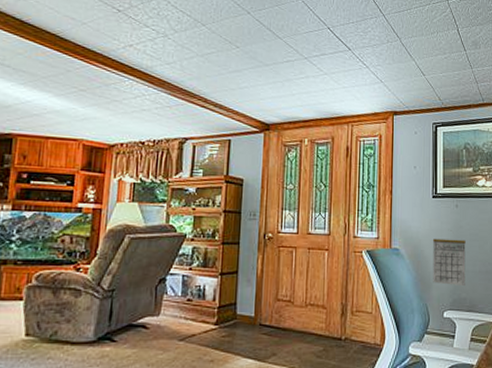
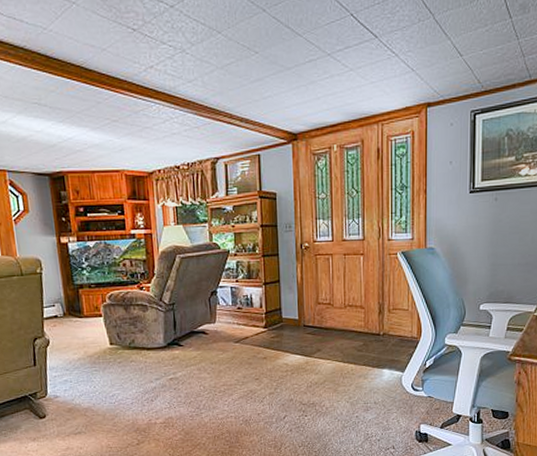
calendar: present [433,230,466,287] -> none [469,225,505,280]

